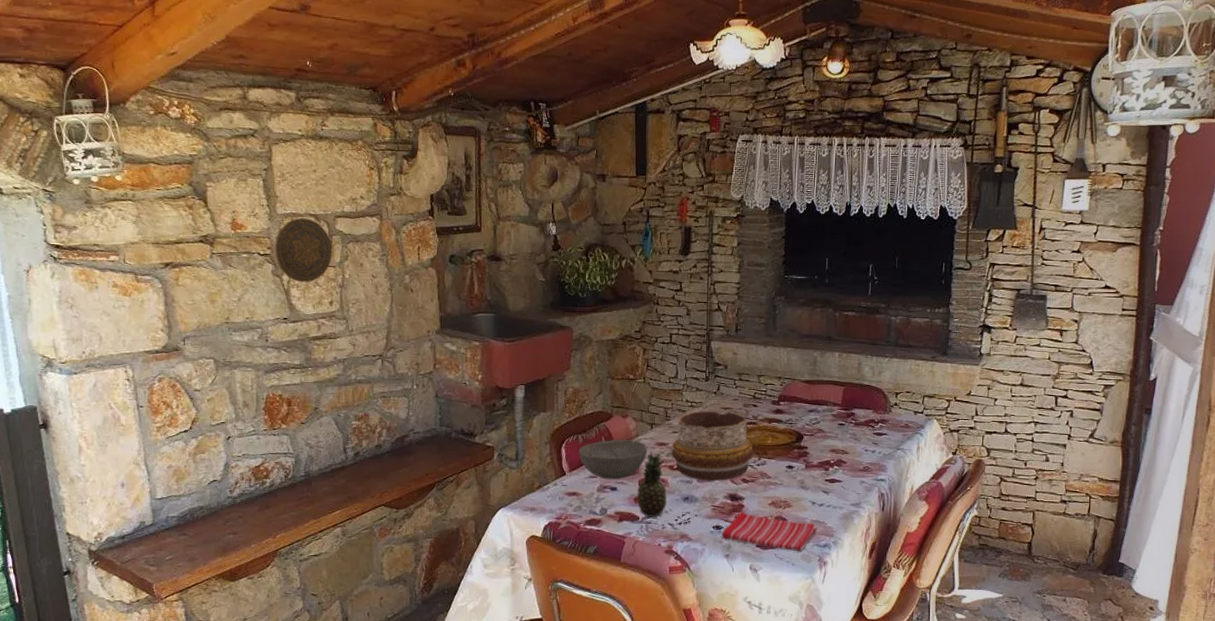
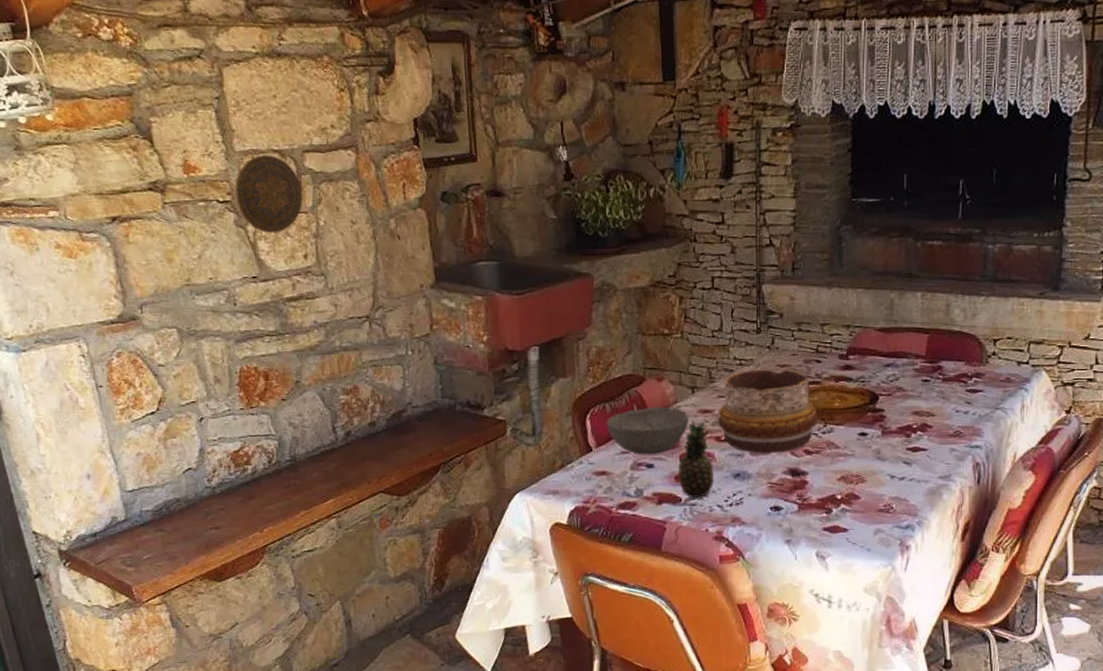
dish towel: present [721,512,817,551] -> none [781,490,897,534]

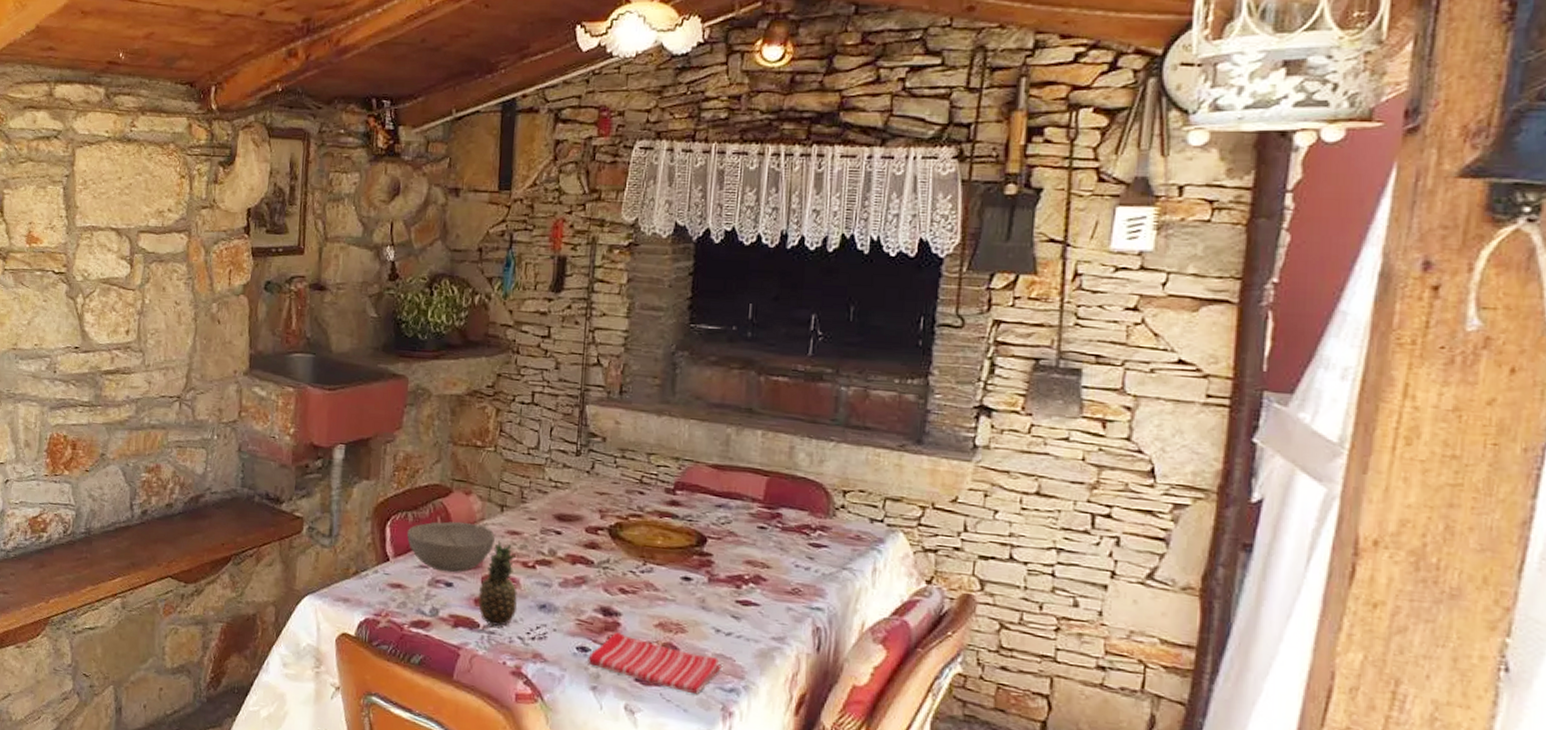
decorative plate: present [234,155,303,234] -> none [69,232,133,307]
decorative bowl: present [718,369,819,453] -> none [526,494,638,588]
dish towel: none [781,490,897,534] -> present [588,632,721,694]

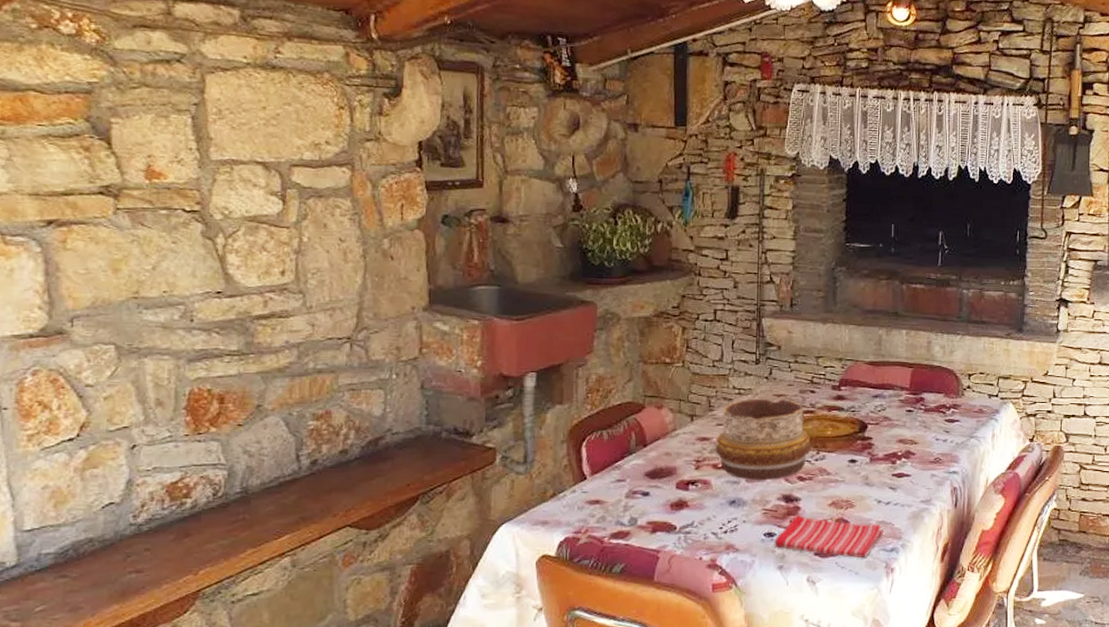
bowl: present [406,521,495,573] -> none [602,434,686,483]
fruit: present [478,541,517,627] -> none [674,448,709,527]
decorative bowl: none [526,494,638,588] -> present [715,398,812,480]

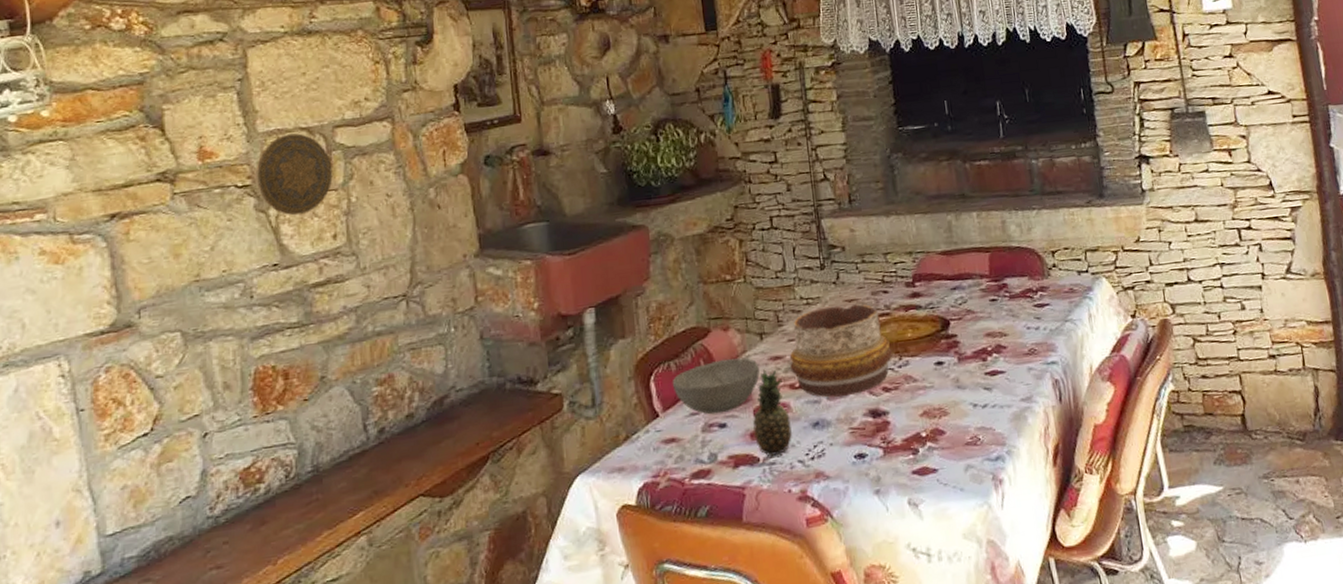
decorative plate: none [205,166,286,247] -> present [256,133,333,216]
bowl: none [602,434,686,483] -> present [672,358,760,415]
fruit: none [674,448,709,527] -> present [753,369,792,457]
dish towel: present [774,515,883,558] -> none [866,430,985,472]

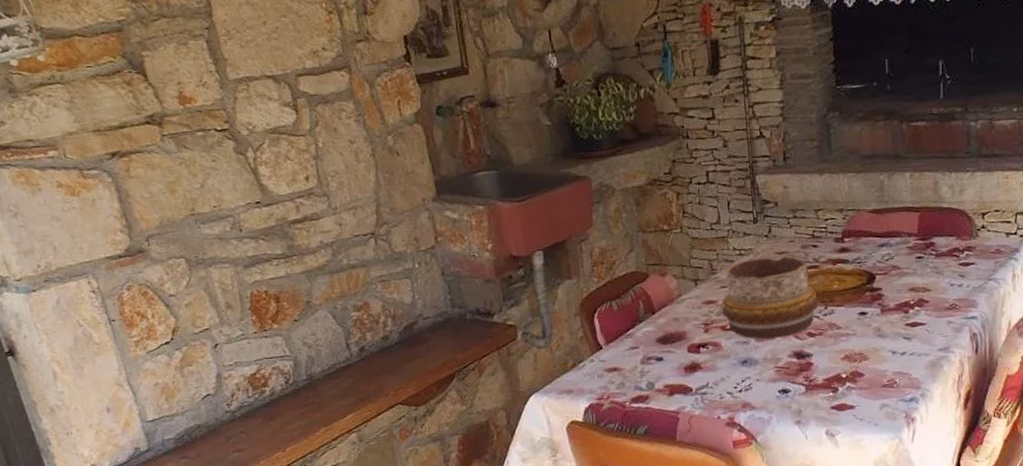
decorative plate: present [256,133,333,216] -> none [231,81,300,159]
bowl: present [672,358,760,415] -> none [613,301,694,349]
fruit: present [753,369,792,457] -> none [687,312,722,388]

